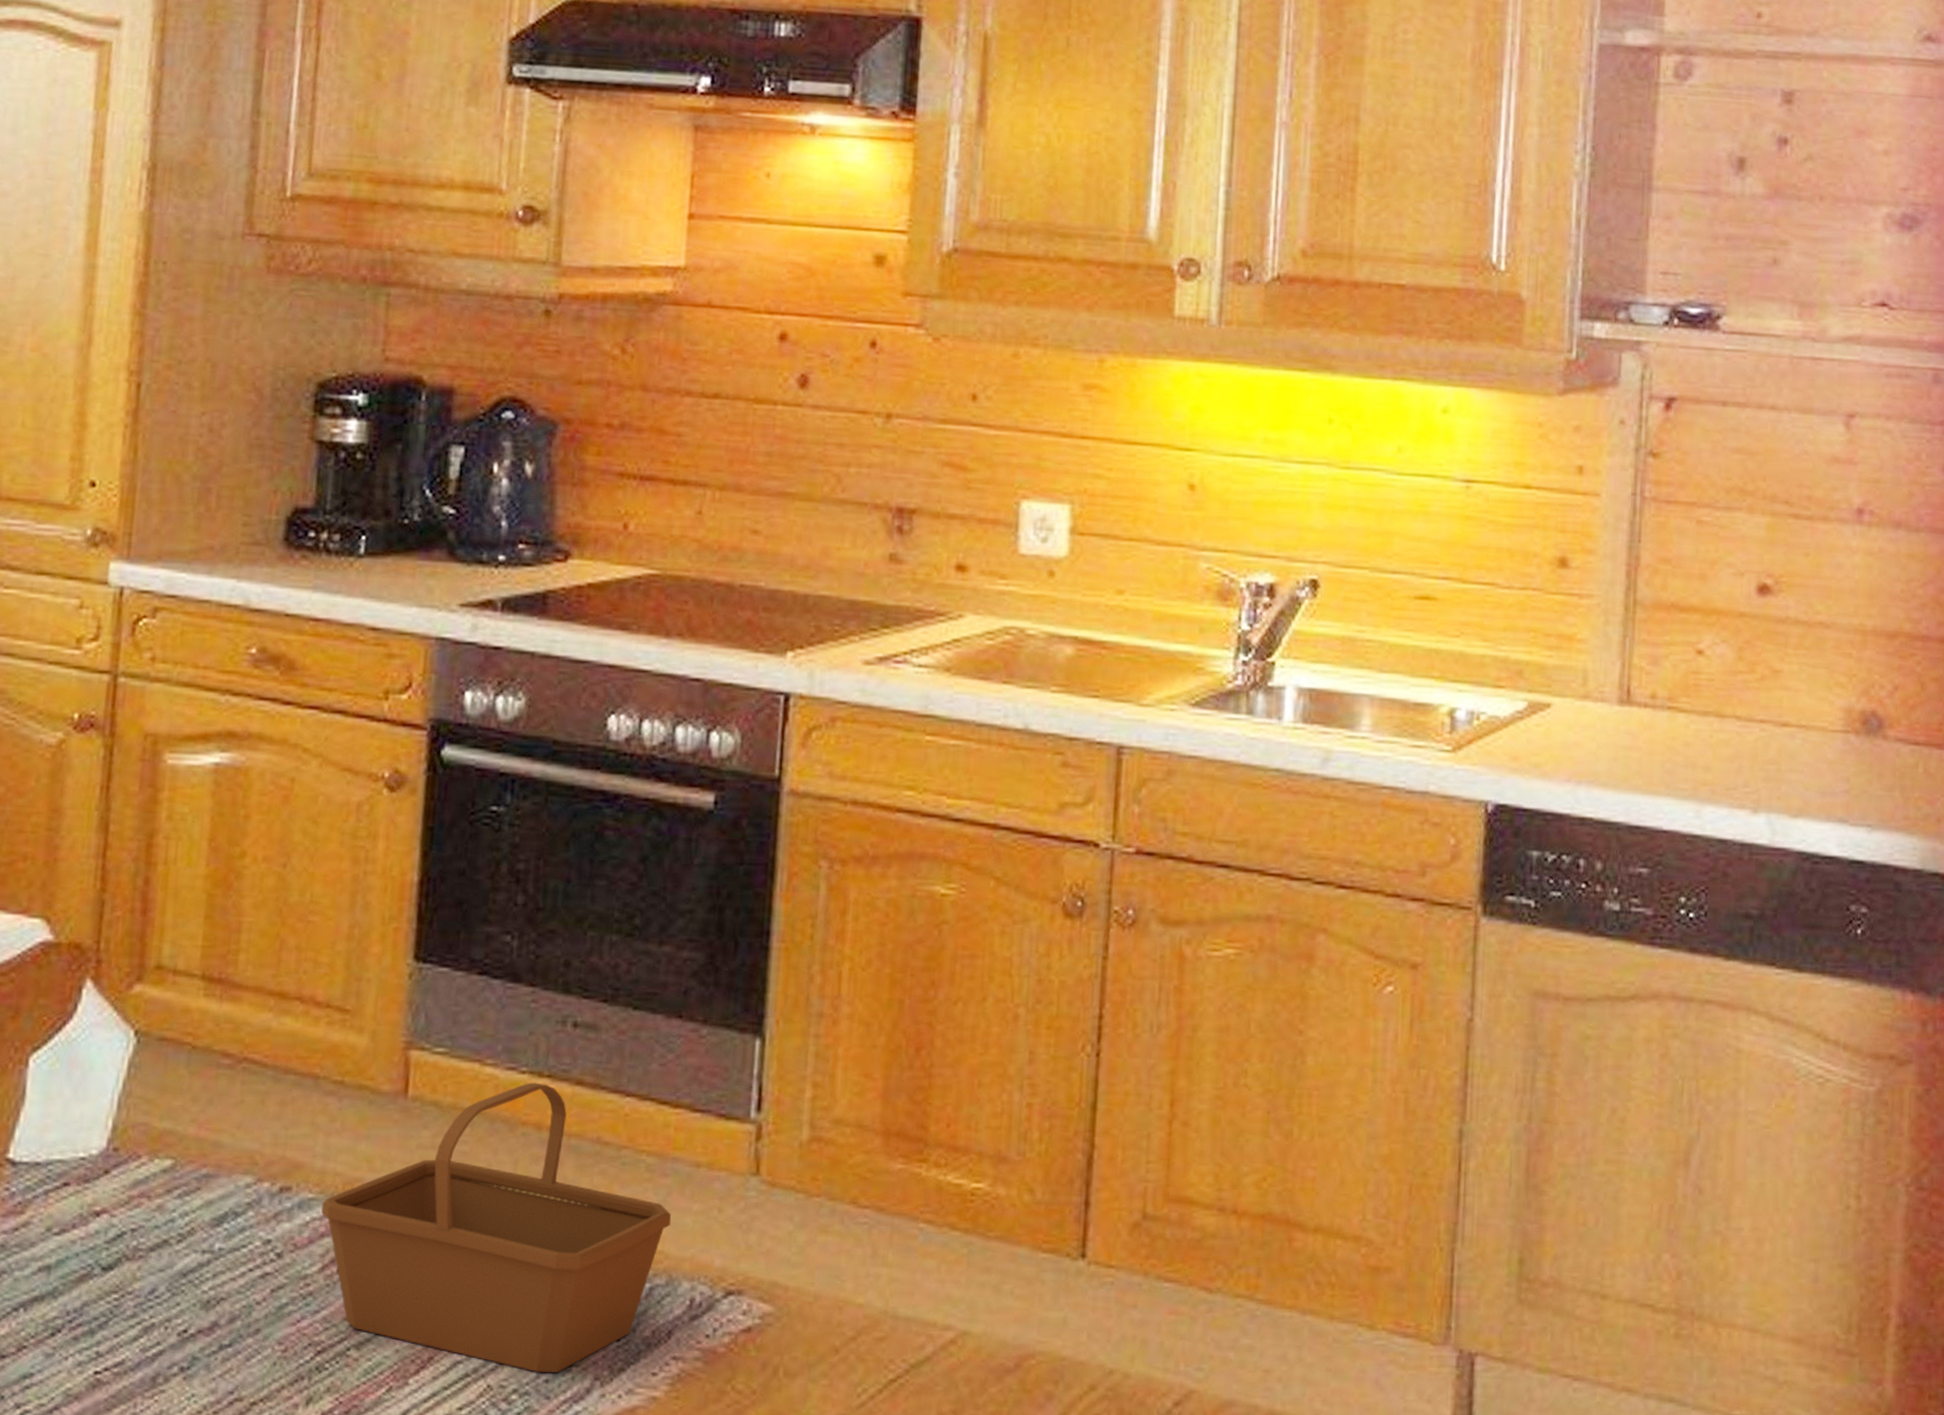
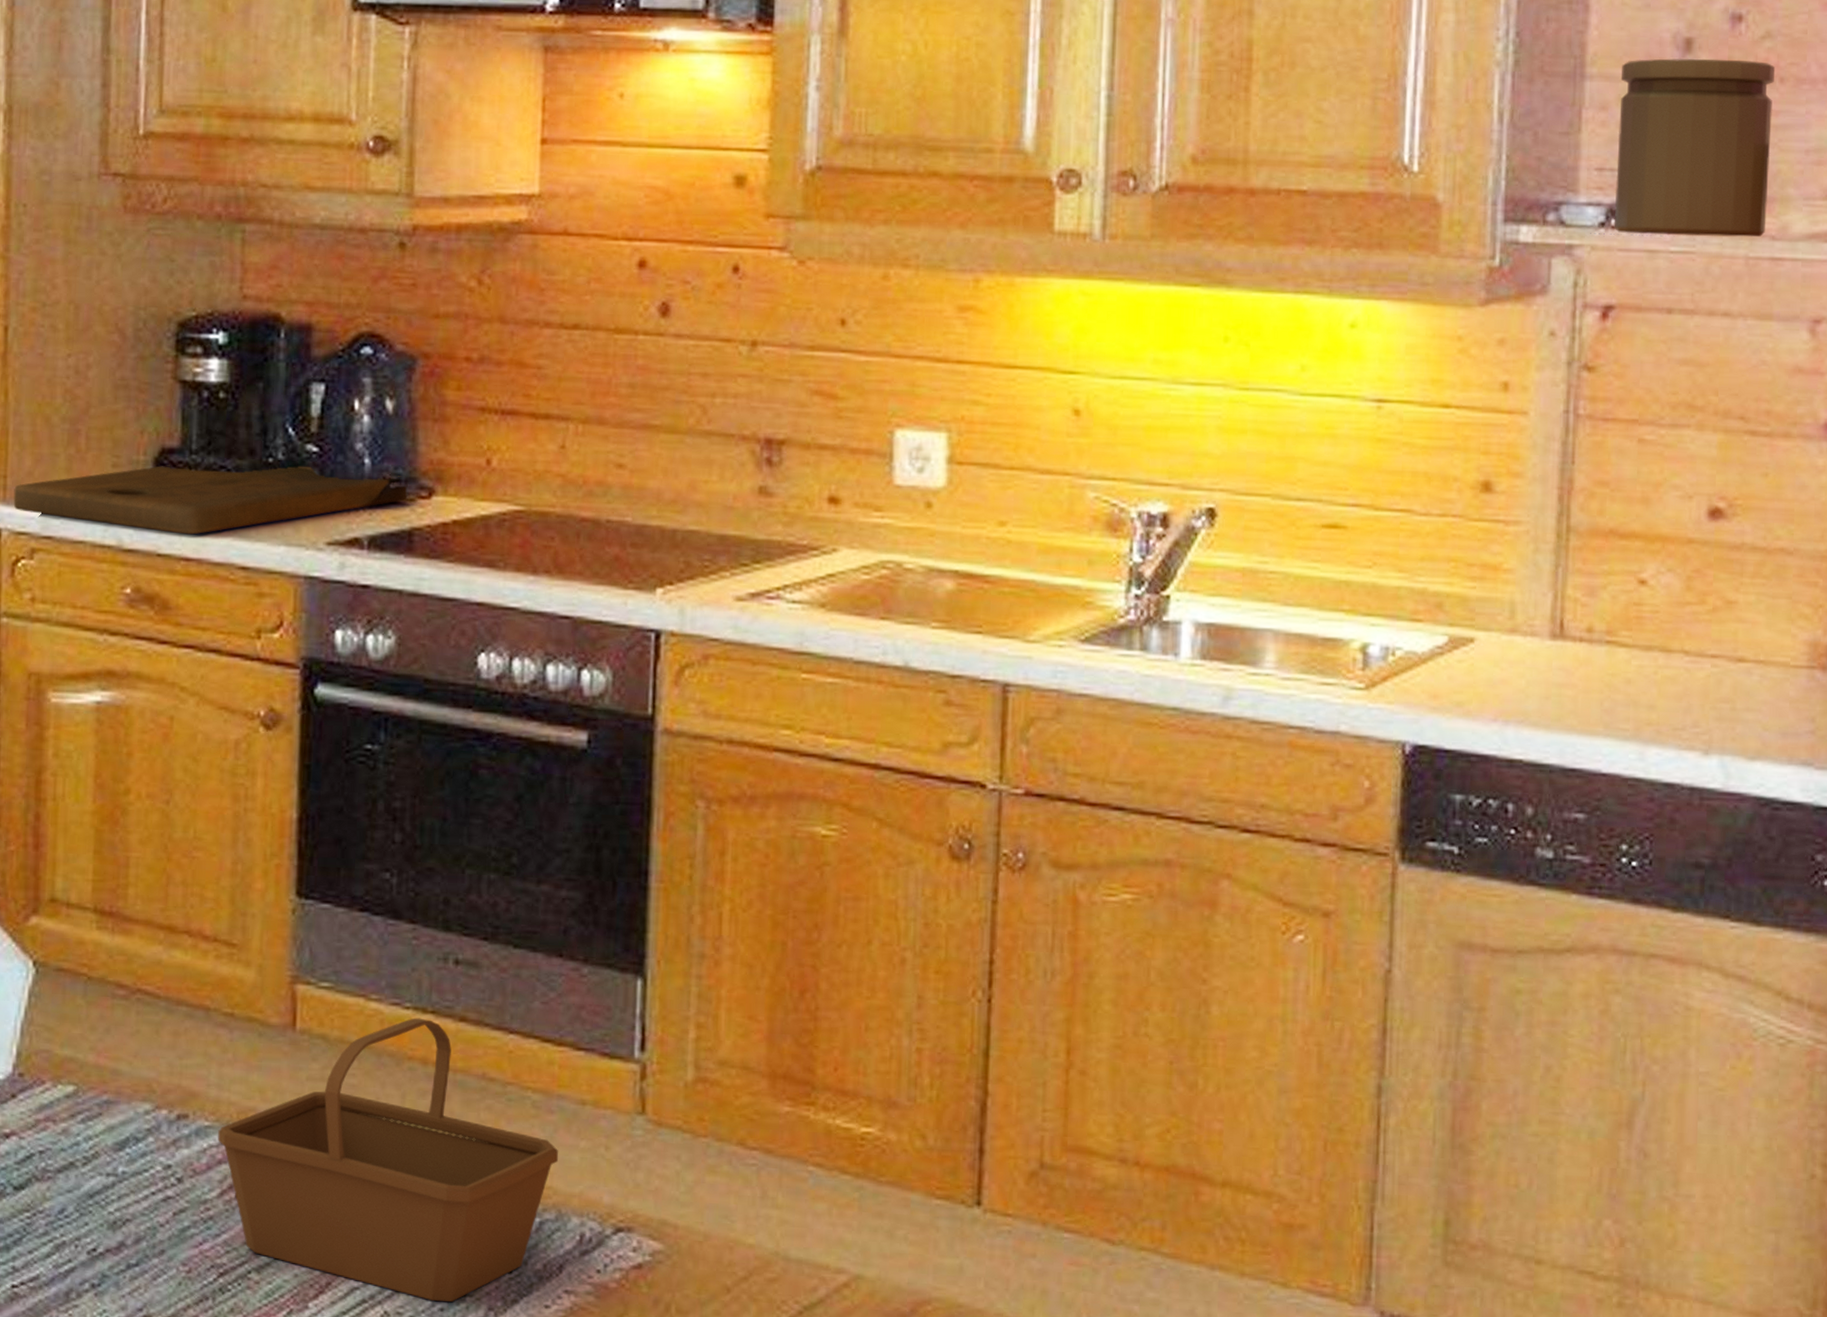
cutting board: none [137,525,544,595] -> present [13,465,408,535]
jar: none [1676,175,1816,339] -> present [1614,58,1776,238]

